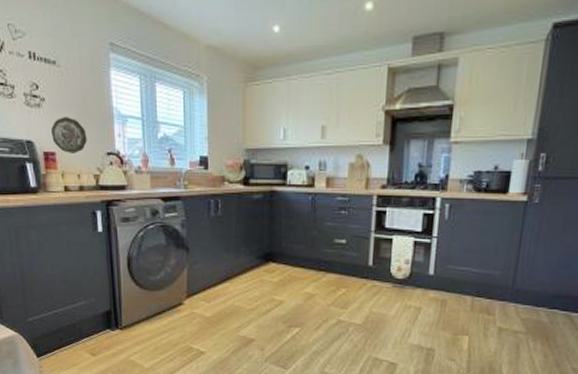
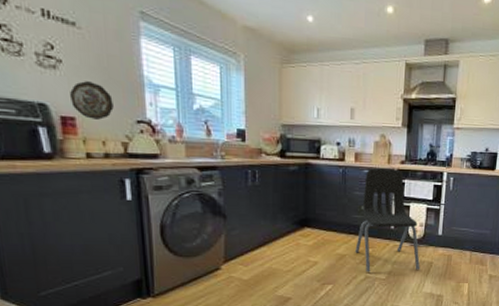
dining chair: none [326,195,406,316] -> present [355,168,421,272]

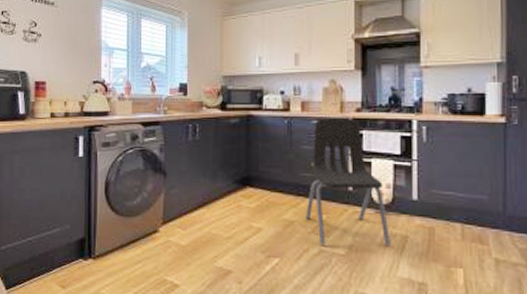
decorative plate: present [70,81,114,120] -> none [44,50,76,82]

